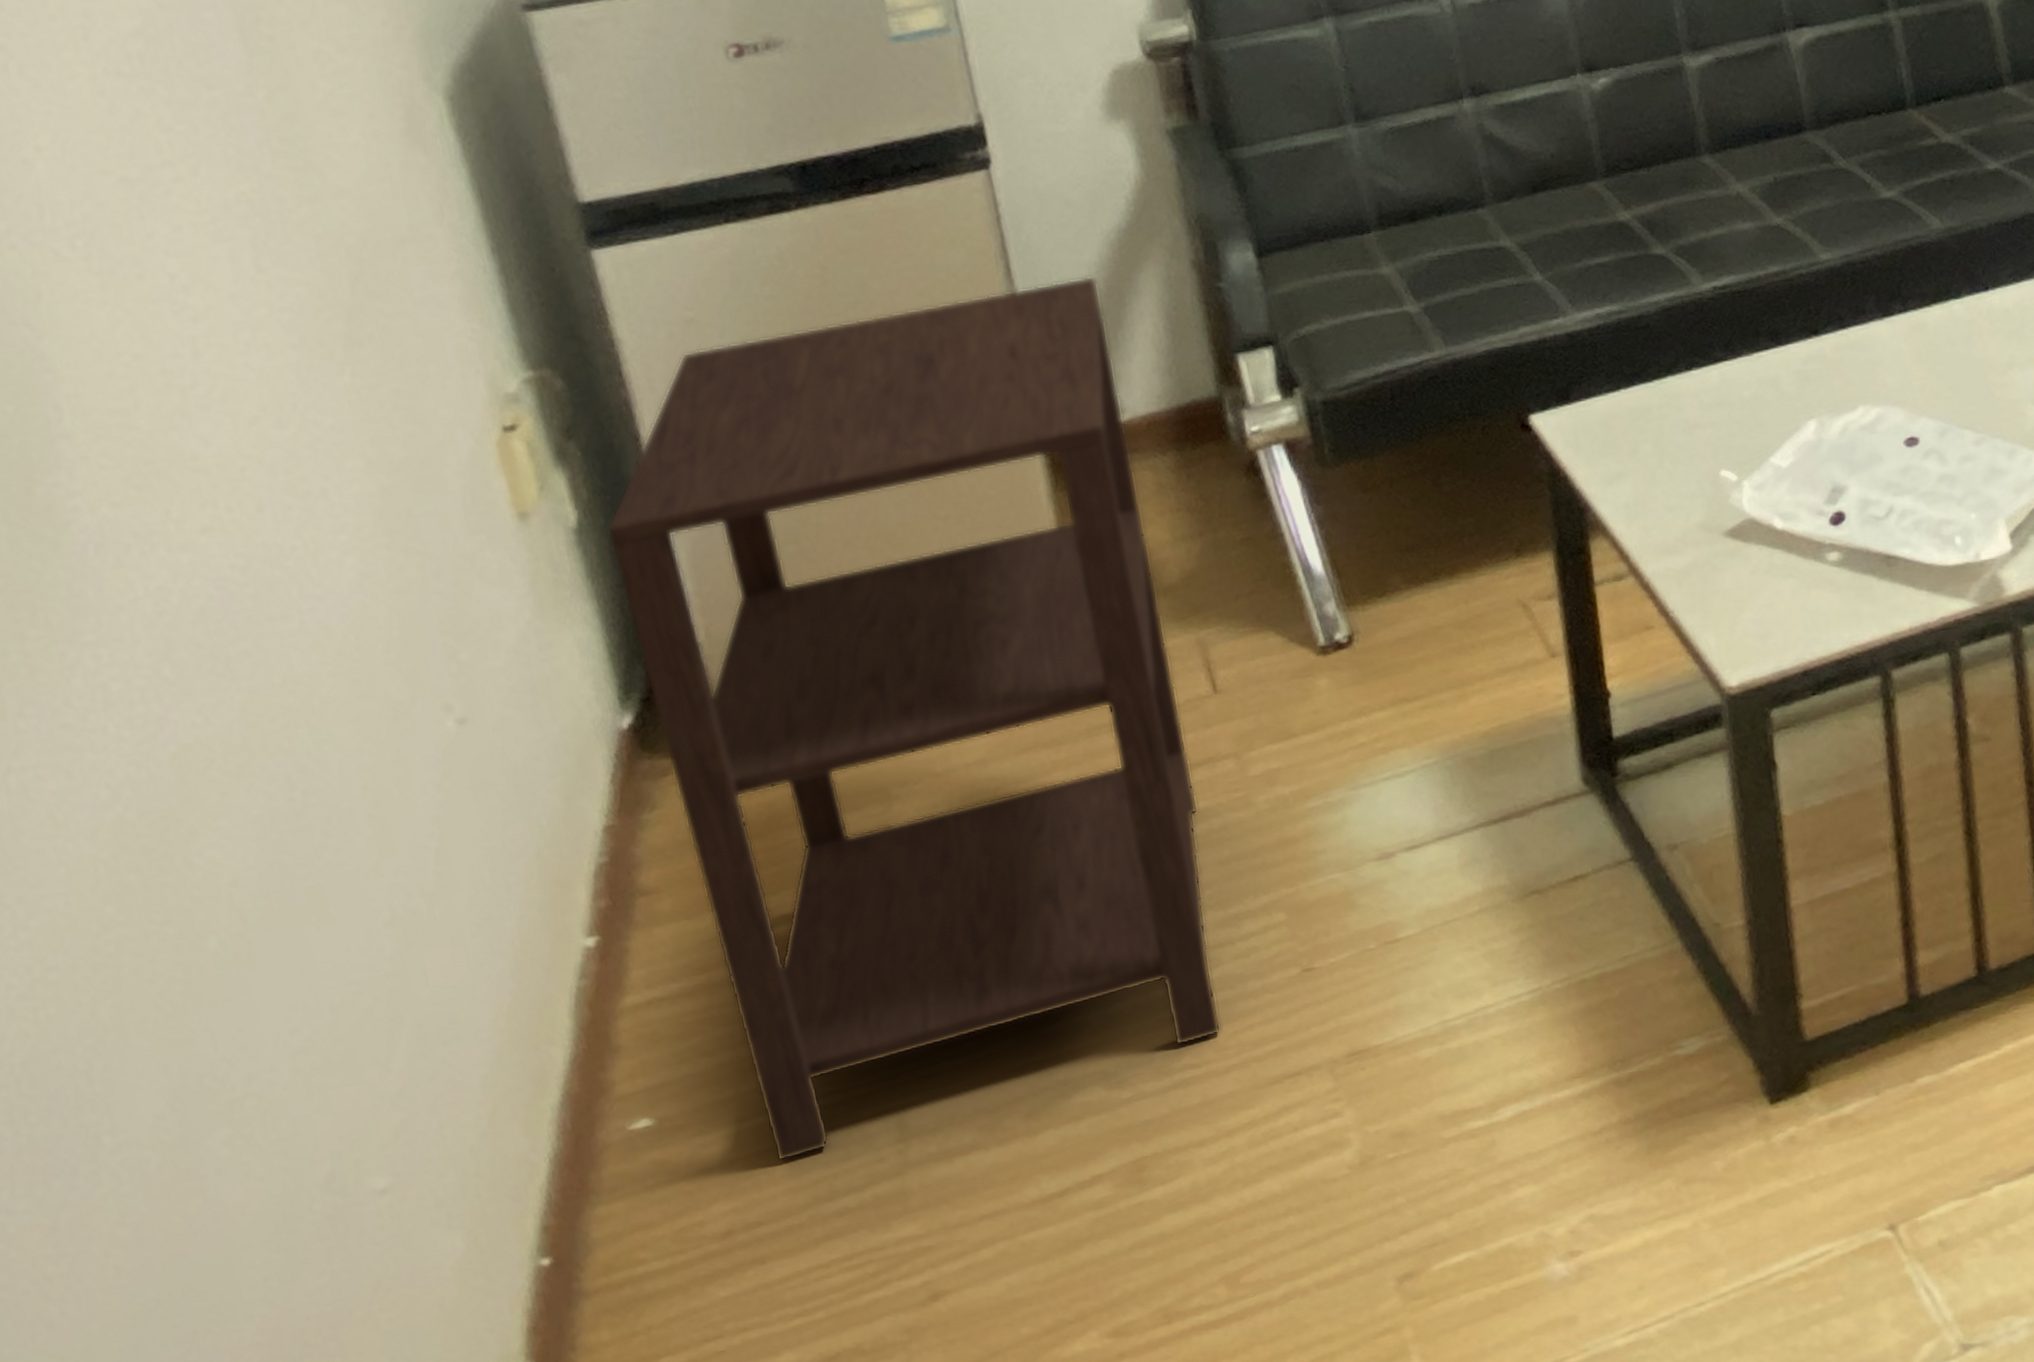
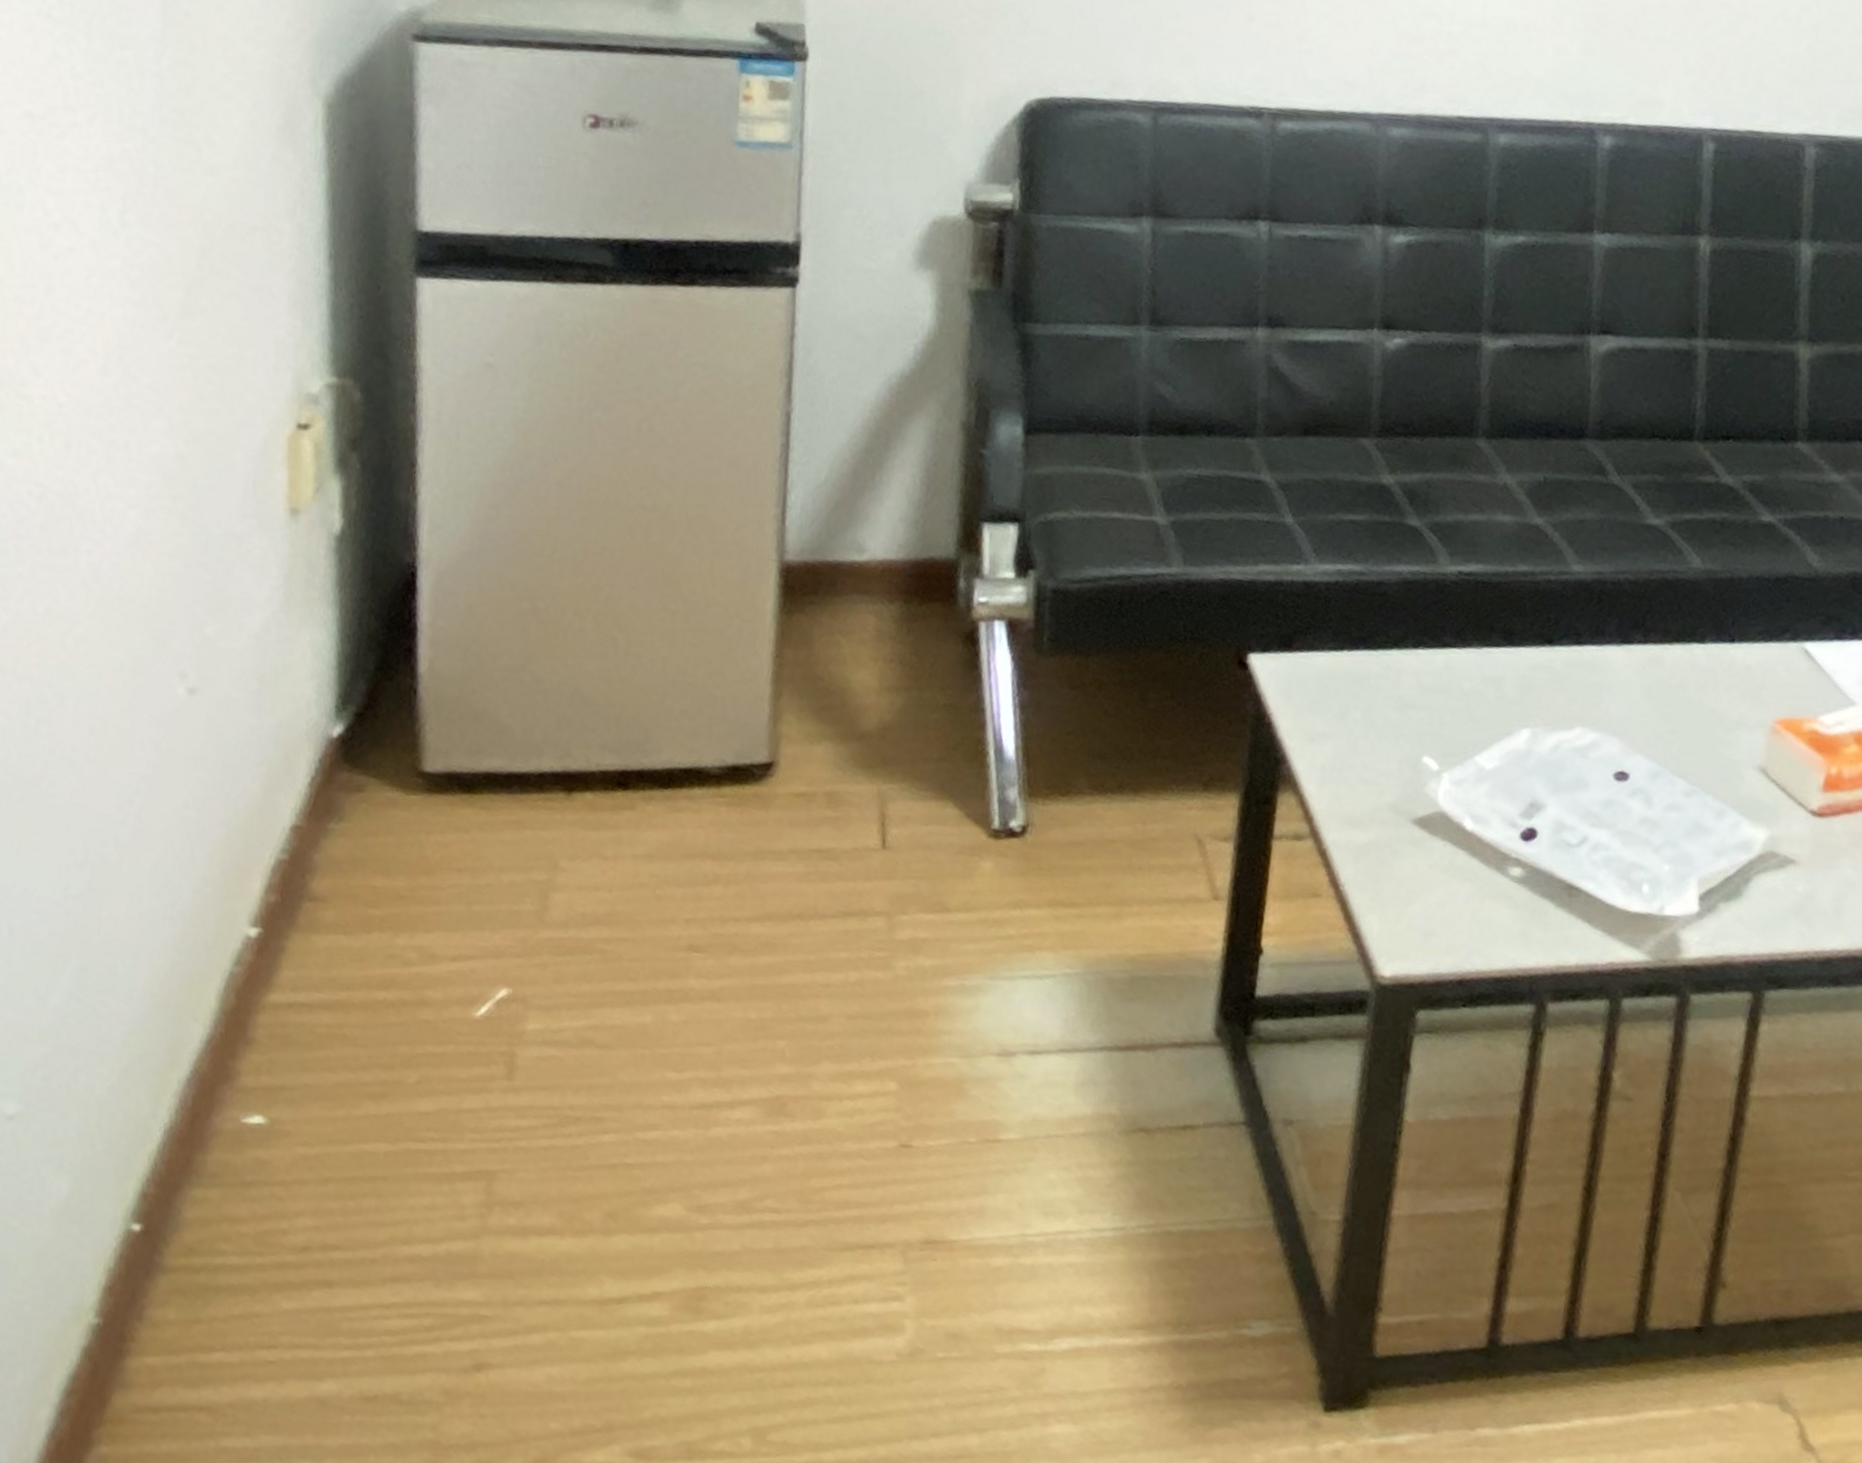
side table: present [606,275,1222,1162] -> none [364,394,870,1194]

